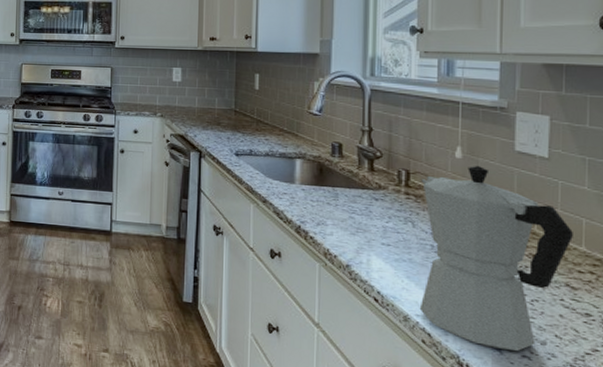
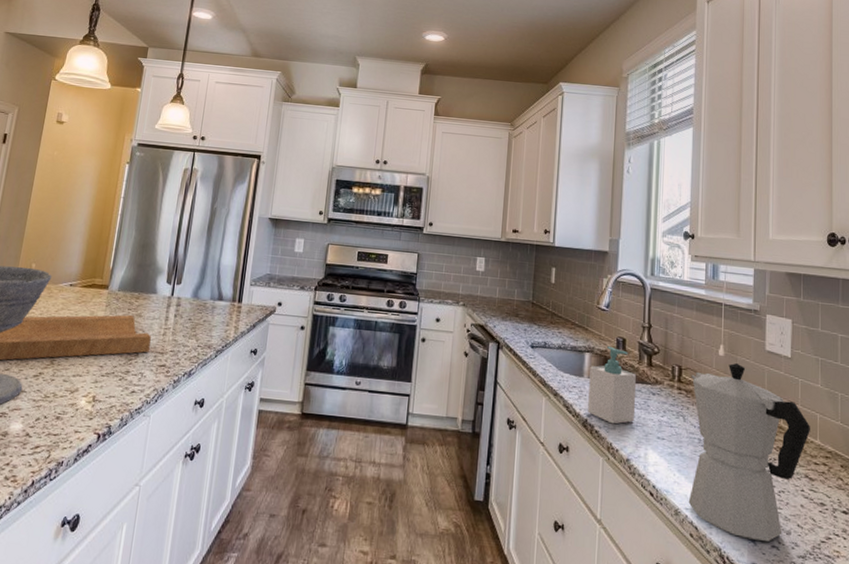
soap bottle: none [301,151,355,230] -> present [588,346,636,424]

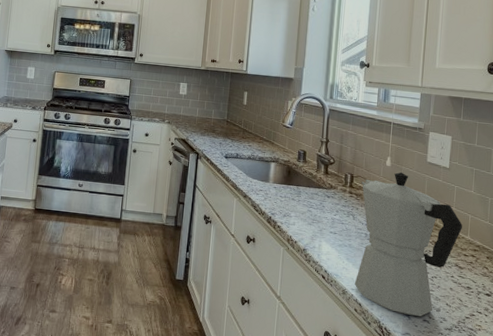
soap bottle: present [588,346,636,424] -> none [272,157,314,221]

